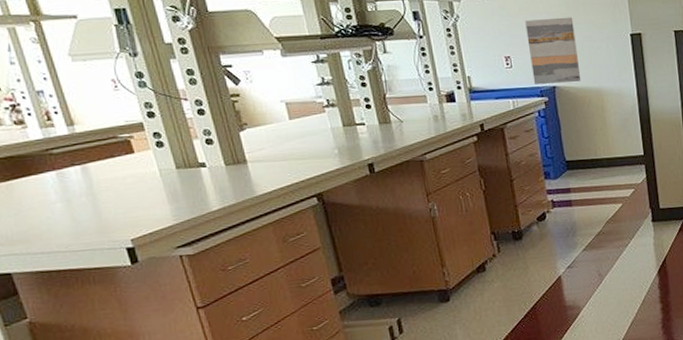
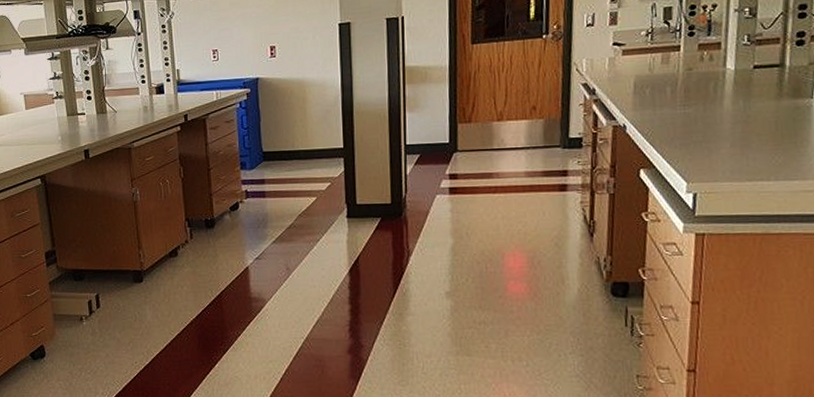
wall art: present [525,17,581,84] -> none [234,9,285,76]

